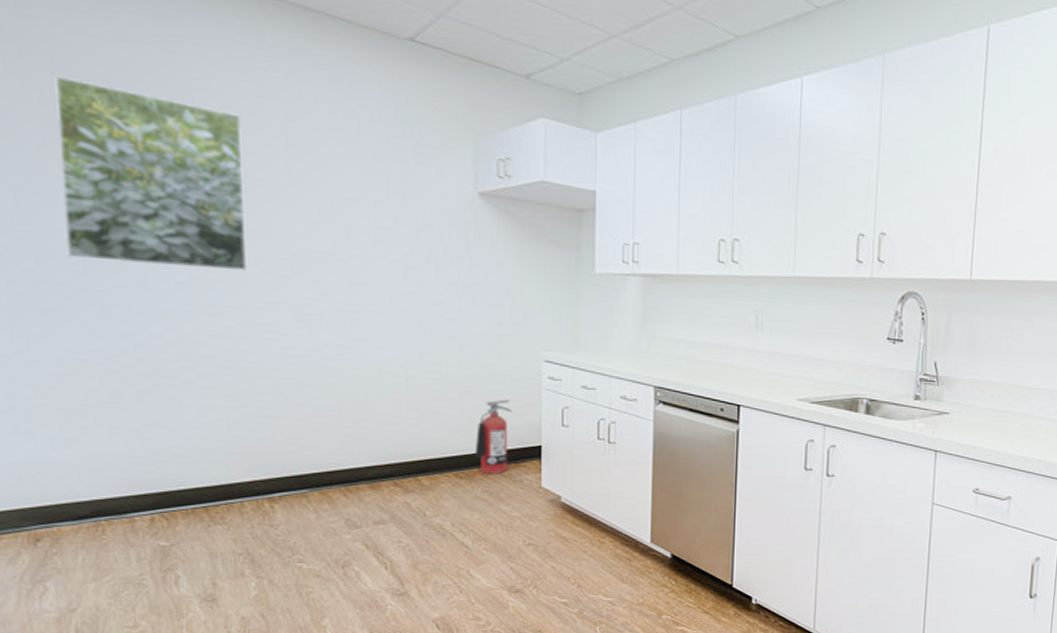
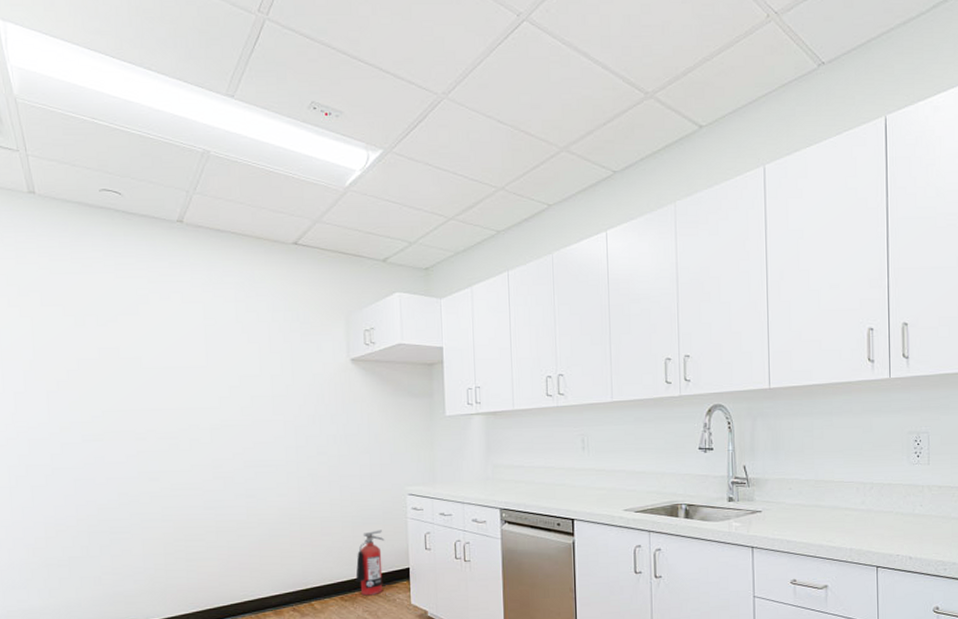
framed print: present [54,75,248,271] -> none [42,305,179,445]

